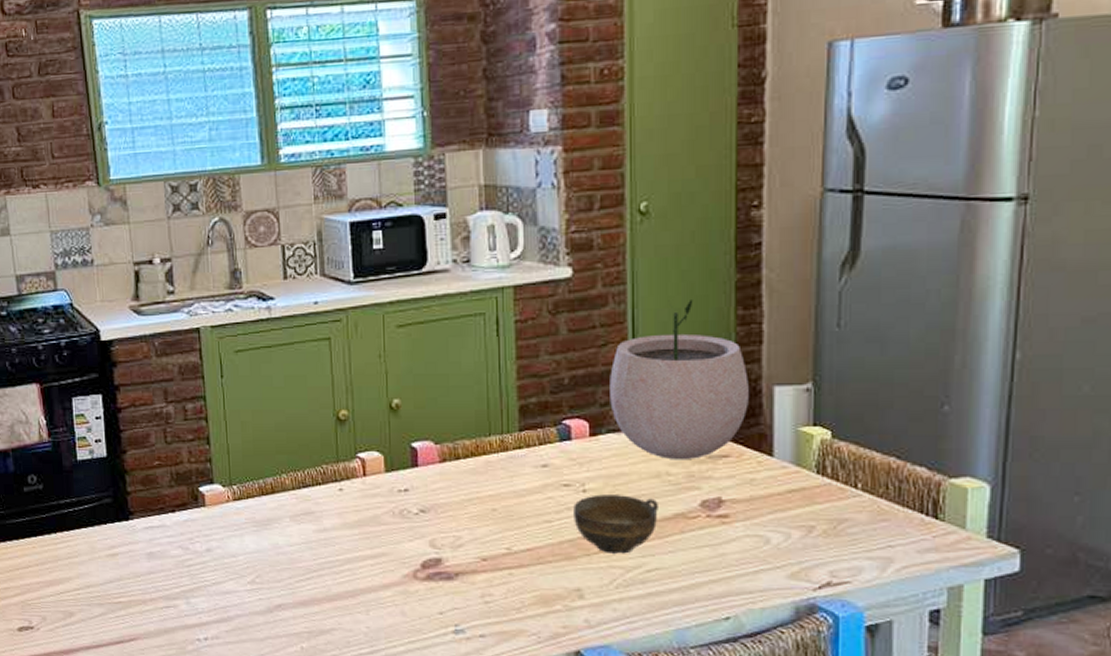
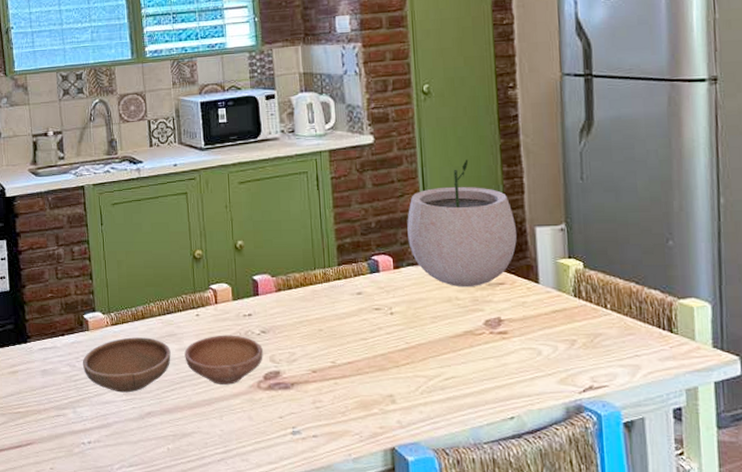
bowl: none [197,513,421,581] -> present [82,335,263,393]
cup: present [574,494,658,554] -> none [384,316,451,365]

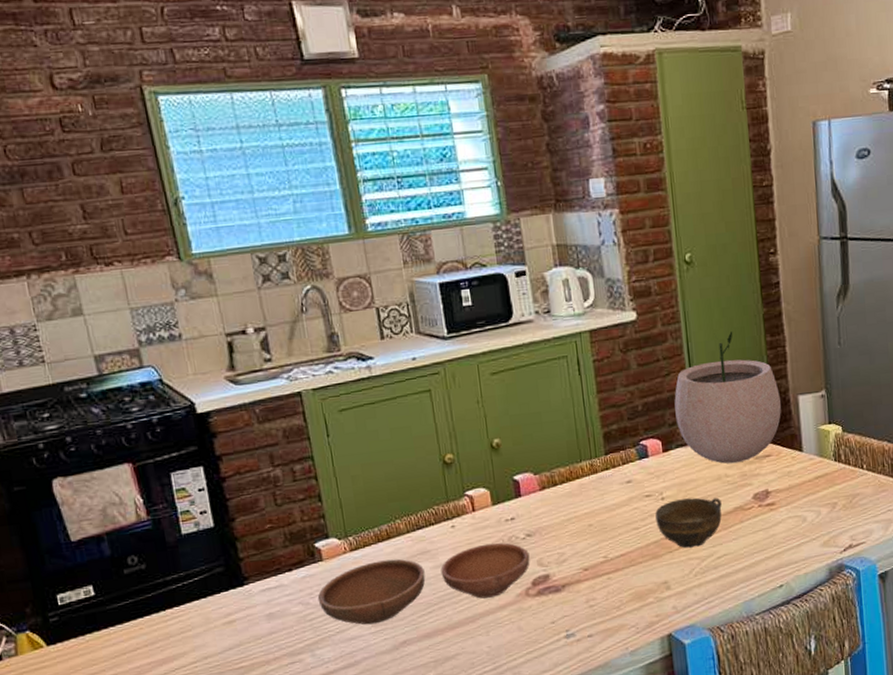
cup: none [384,316,451,365] -> present [655,497,722,548]

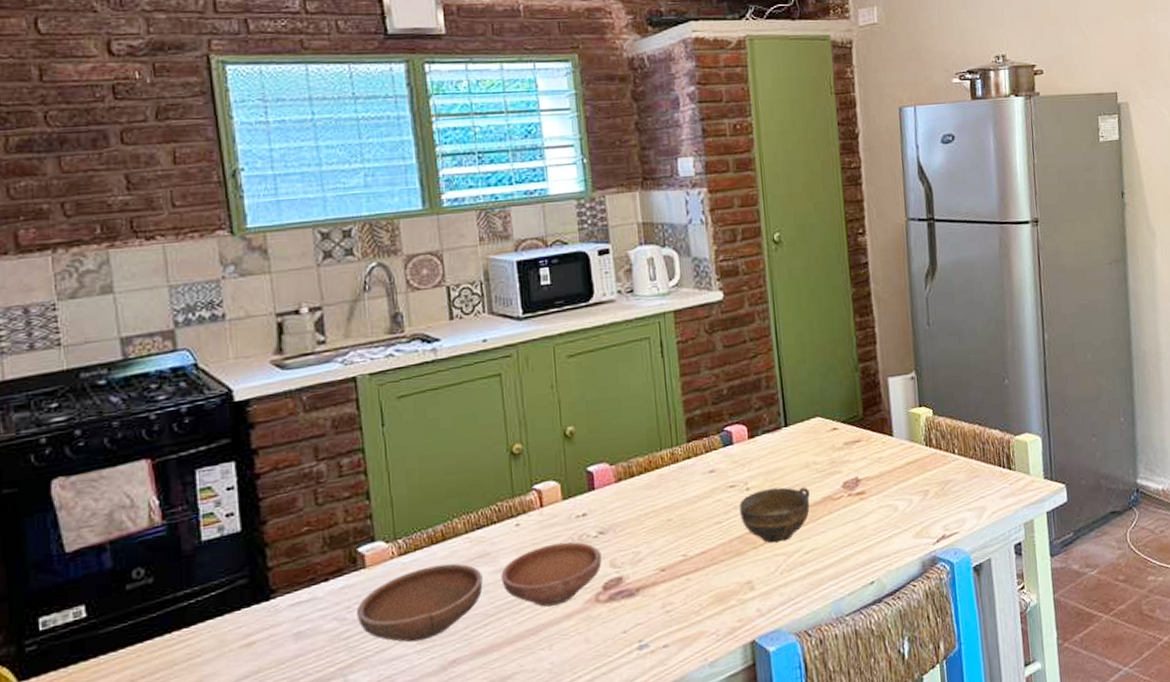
plant pot: present [674,331,781,464] -> none [761,312,871,450]

